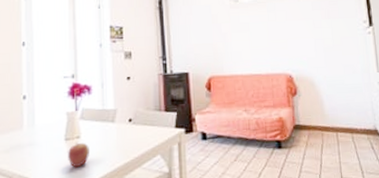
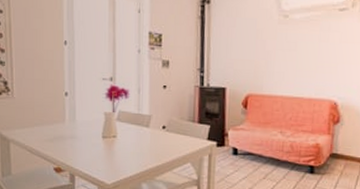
apple: present [68,142,91,168] -> none [105,141,125,164]

